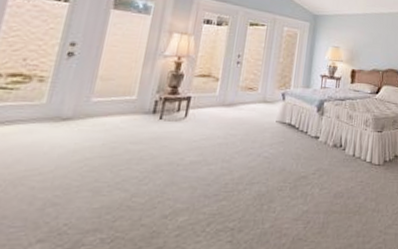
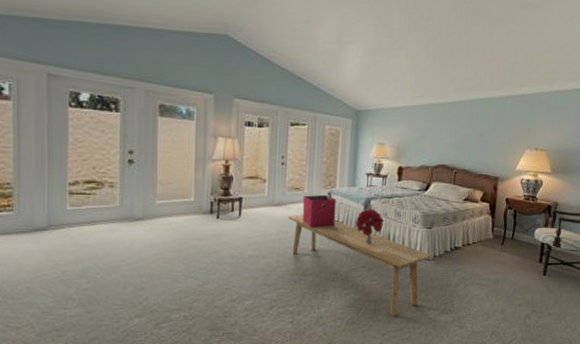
bench: none [237,115,383,230] -> present [287,214,432,316]
storage bin: none [254,95,290,131] -> present [302,194,337,228]
bouquet: none [307,111,337,150] -> present [355,209,385,245]

